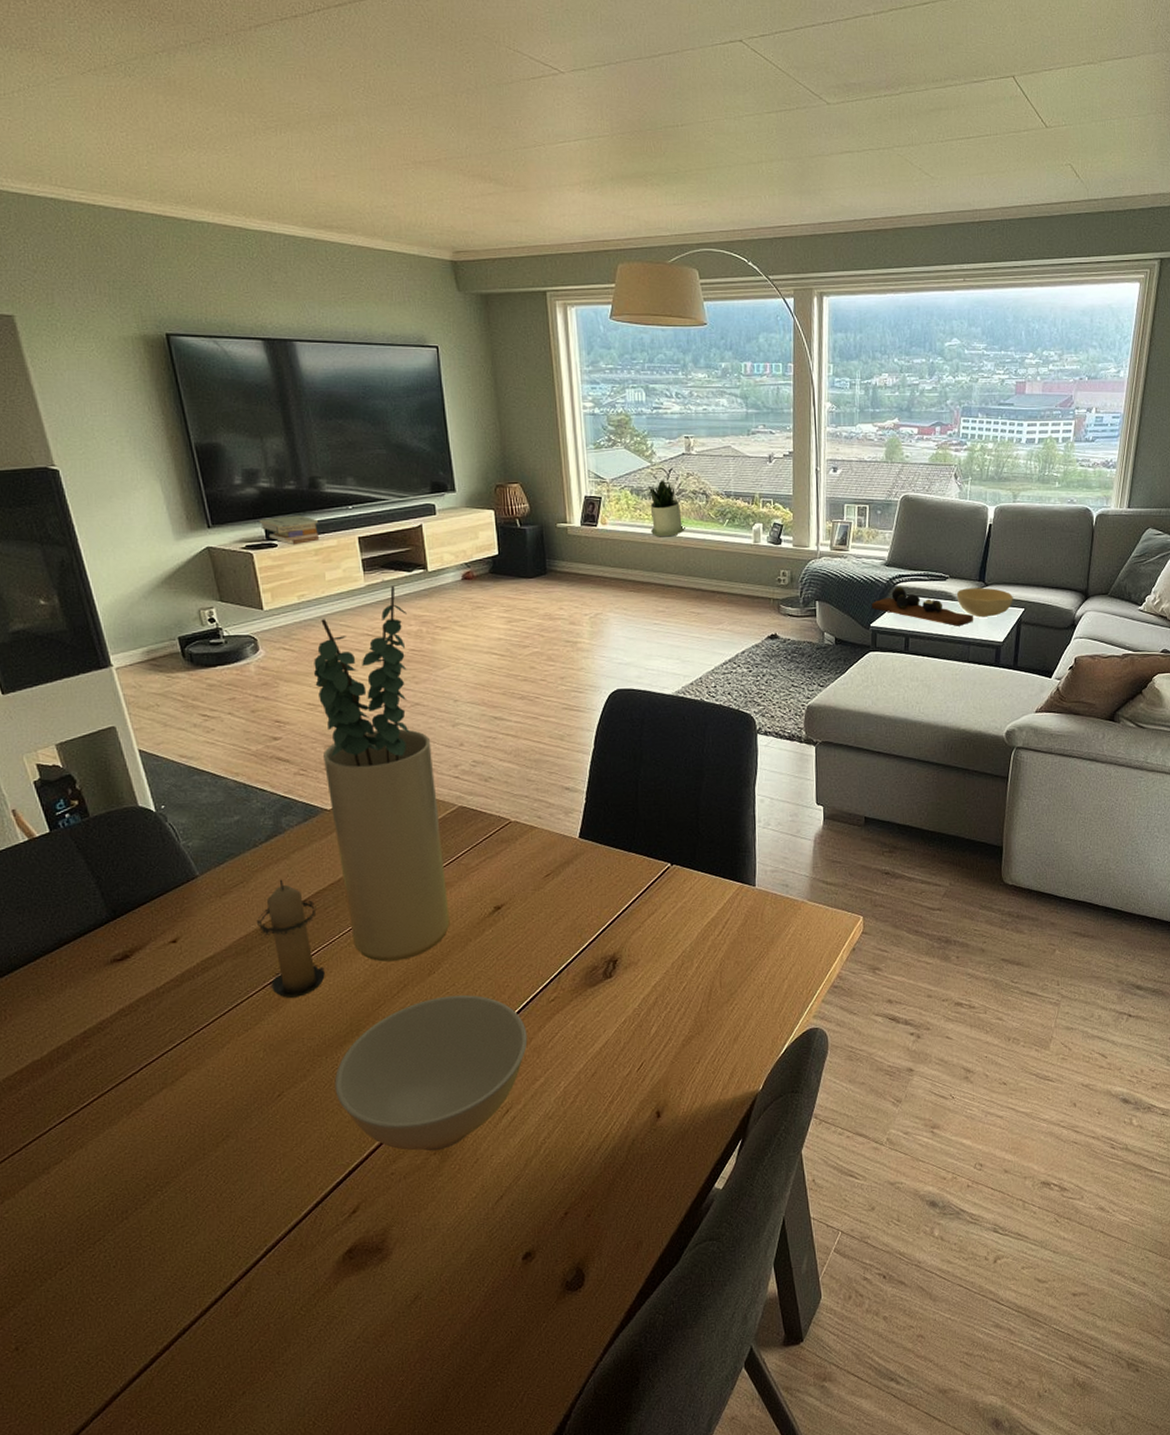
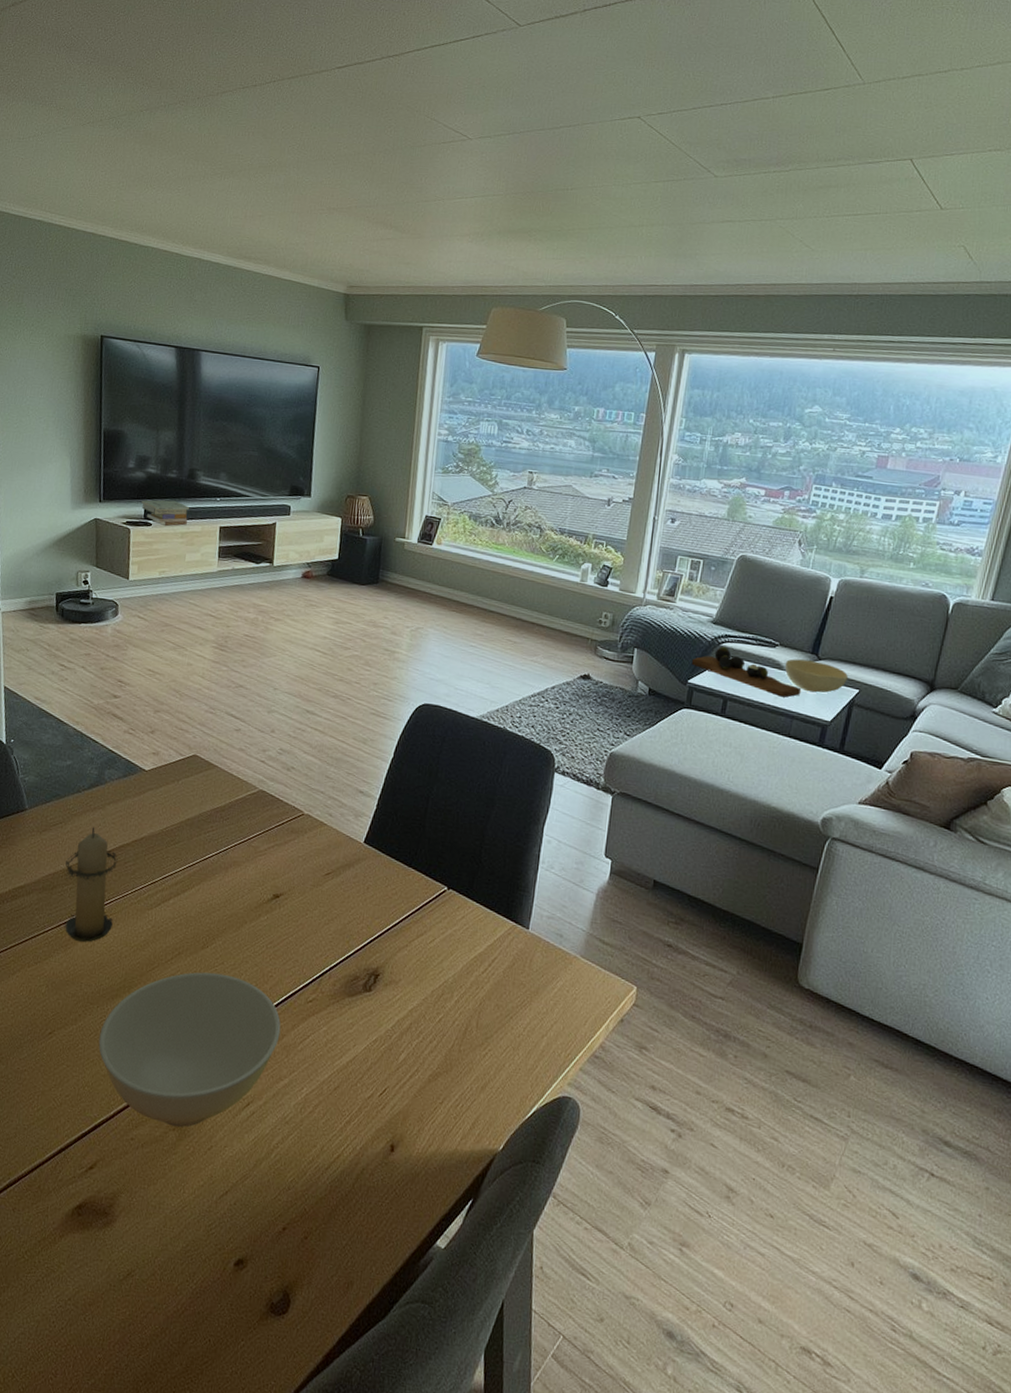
vase: present [314,585,450,962] -> none [142,574,248,928]
planter: present [647,480,685,537] -> none [482,509,516,565]

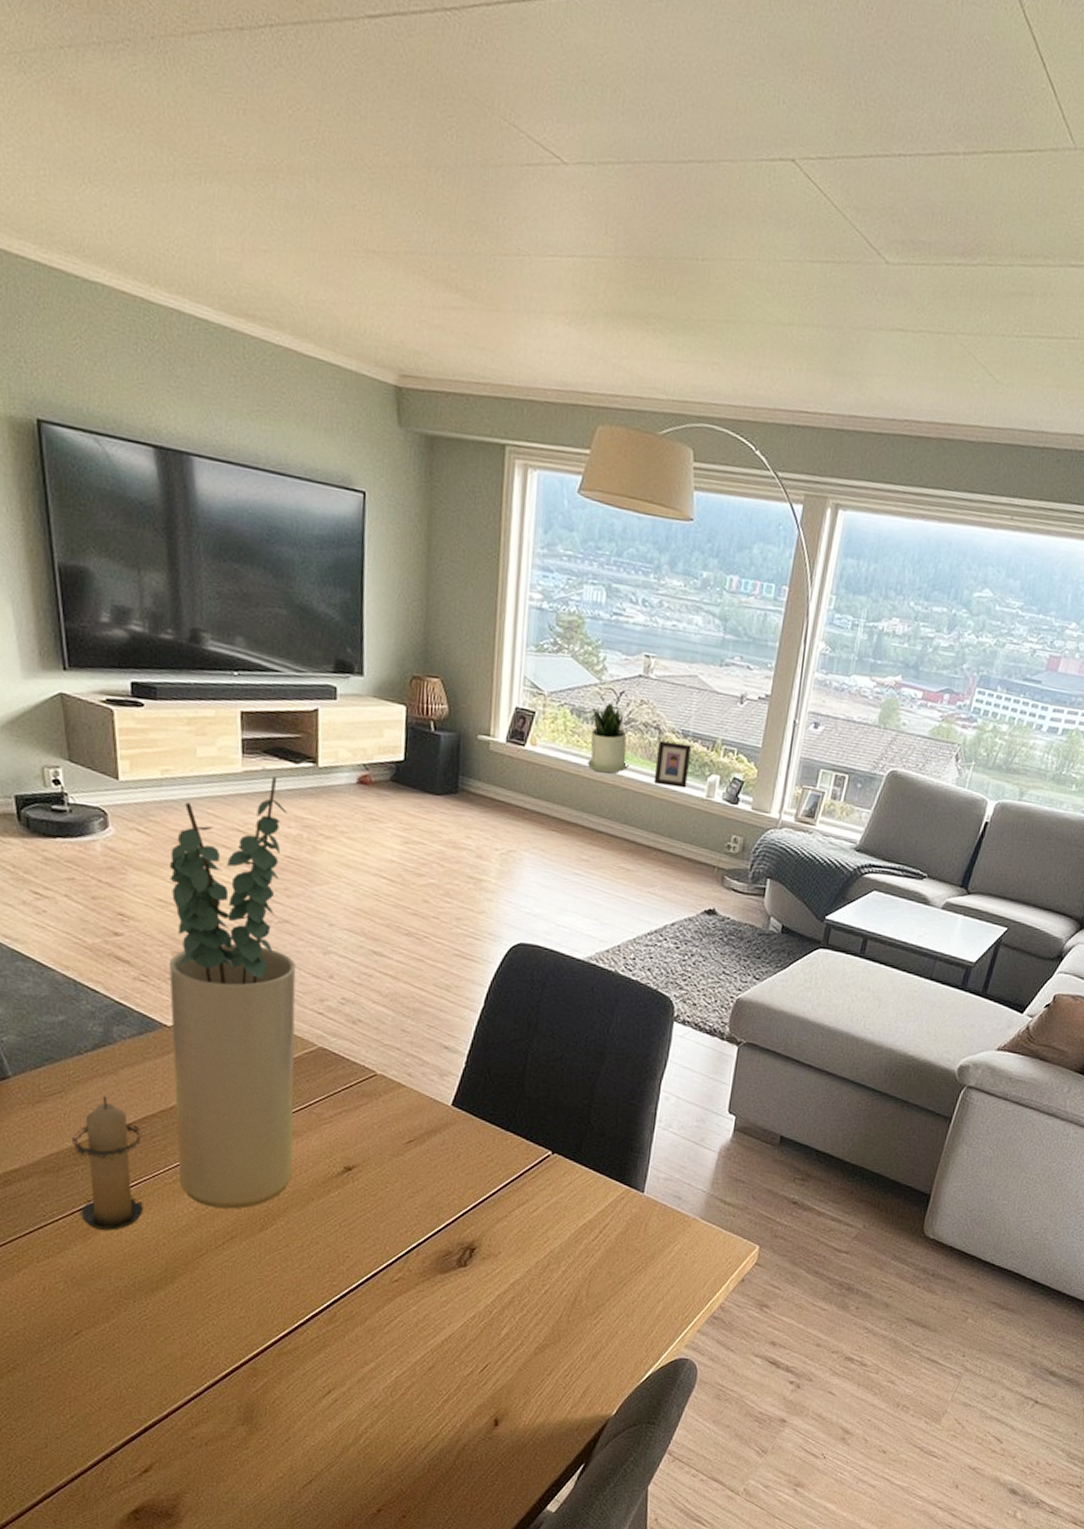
bowl: present [98,972,281,1127] -> none [139,1256,363,1422]
books: present [141,500,190,527] -> none [125,670,197,709]
vase: none [142,574,248,928] -> present [169,776,297,1209]
planter: none [482,509,516,565] -> present [588,703,629,774]
picture frame: none [536,537,567,575] -> present [653,741,691,789]
decorative tray: present [691,646,802,697] -> none [830,877,948,936]
bowl: present [784,659,848,694] -> none [931,892,997,932]

